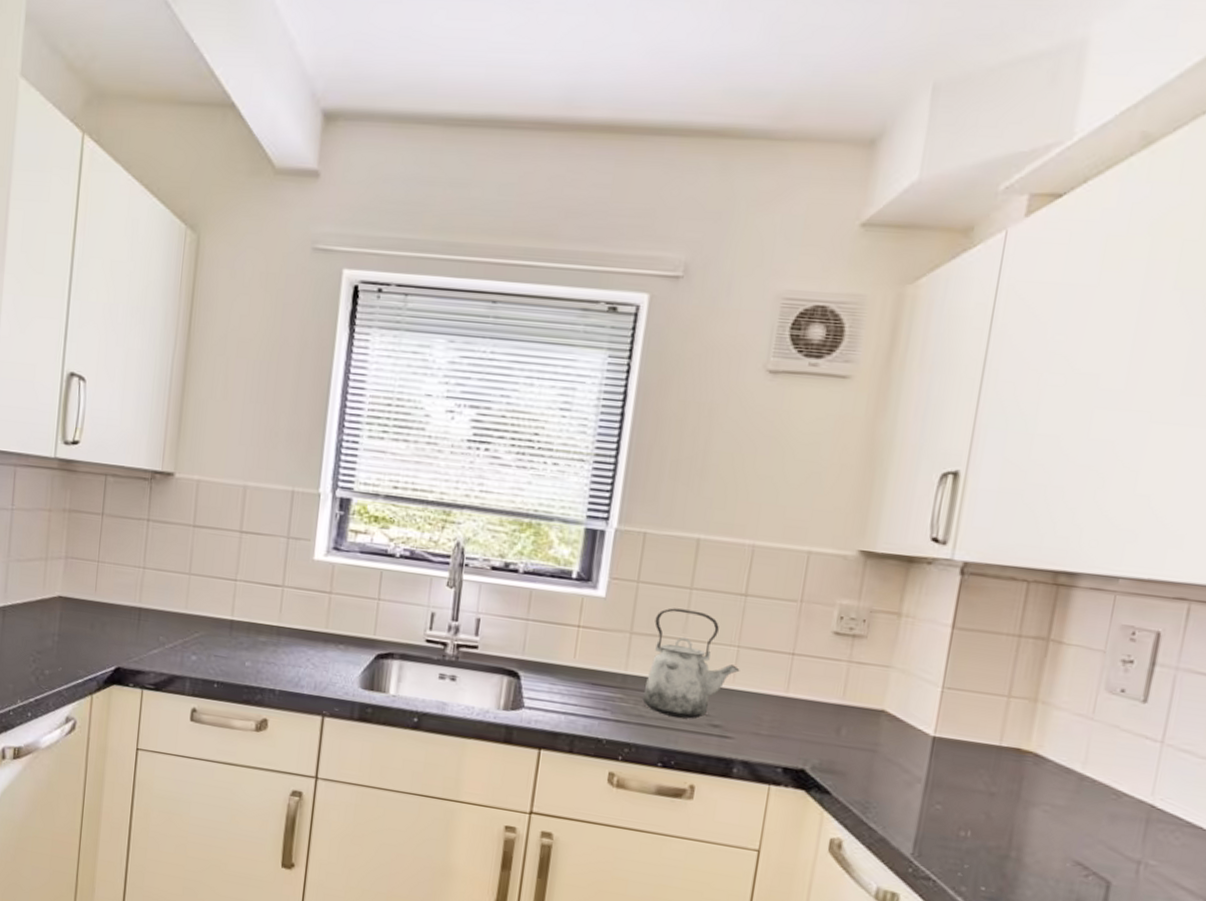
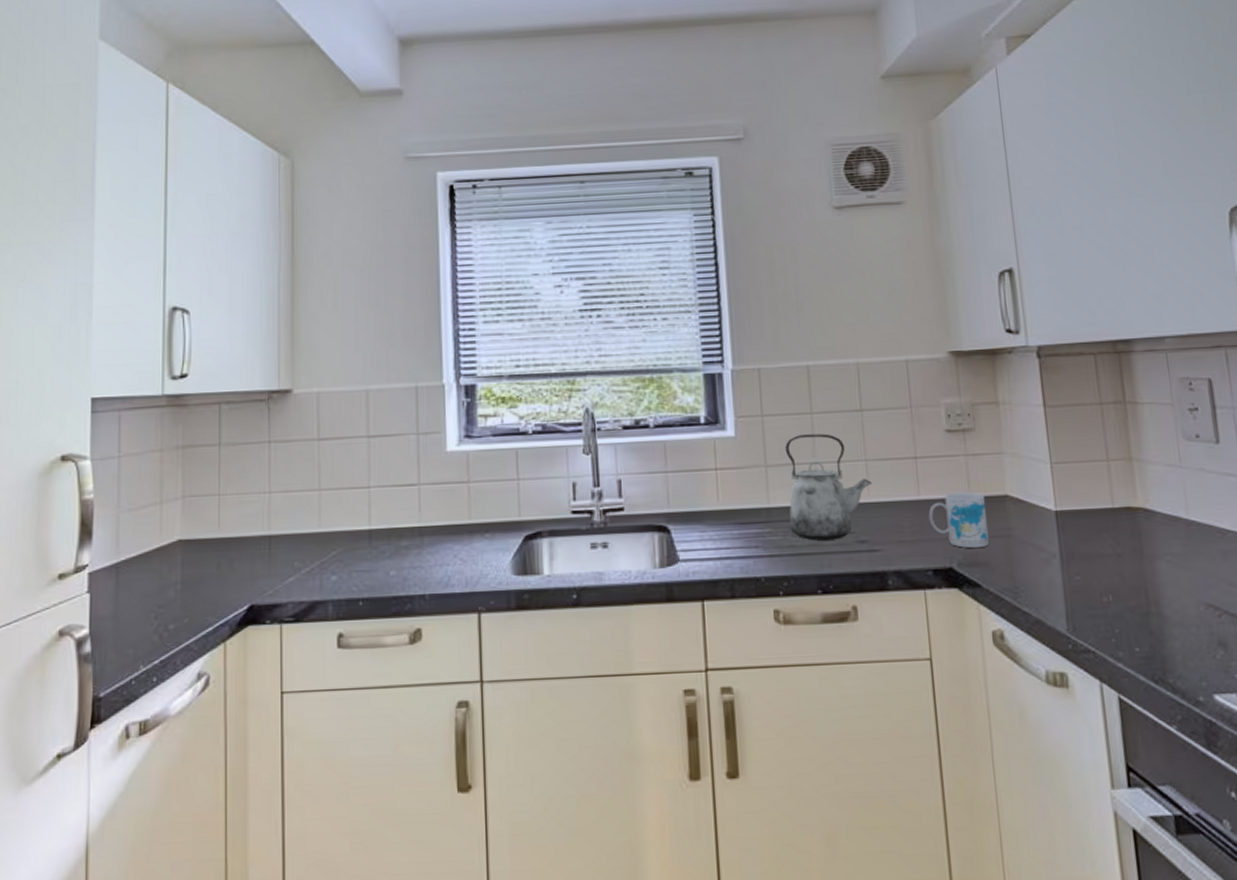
mug: none [791,696,859,757] -> present [928,492,989,549]

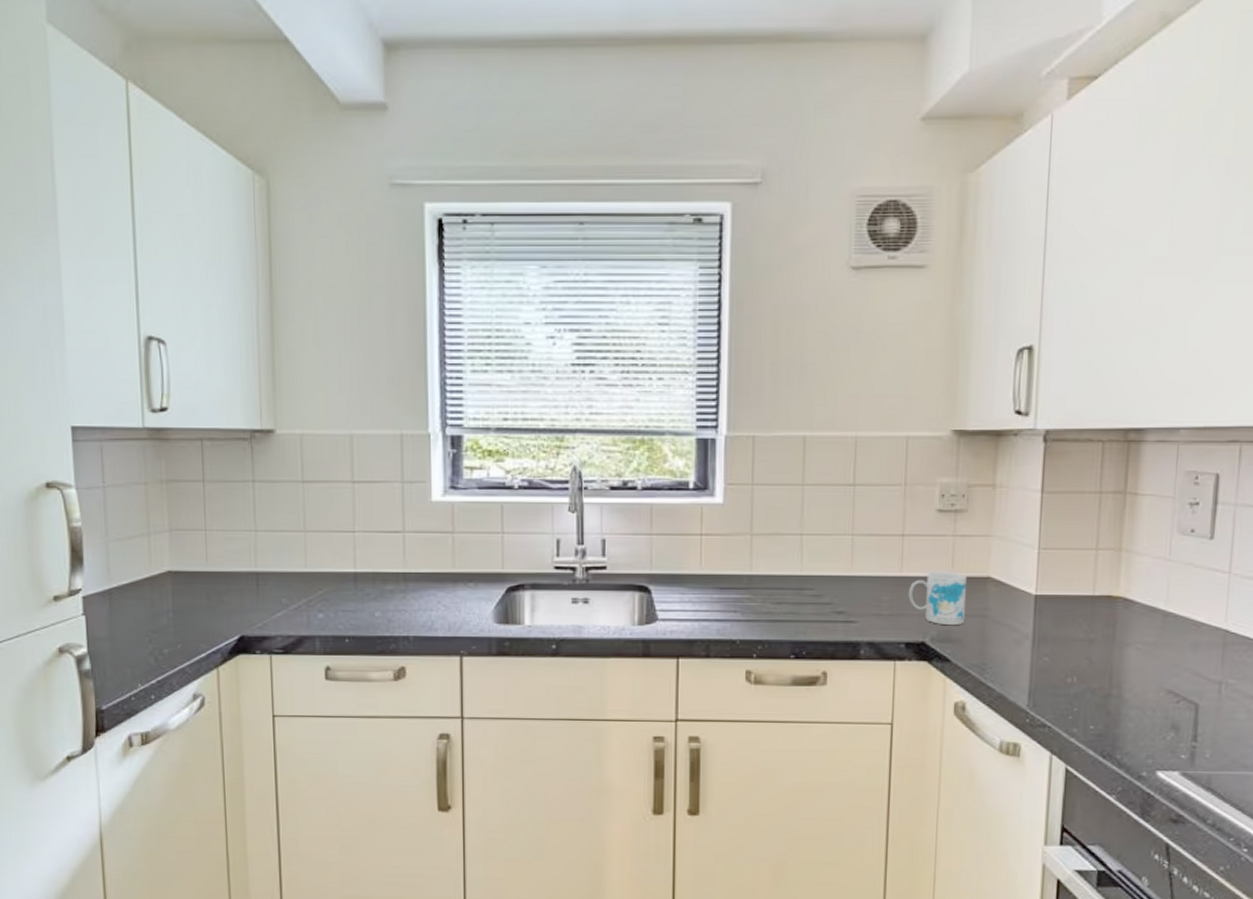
kettle: present [785,433,872,541] -> none [769,506,856,609]

